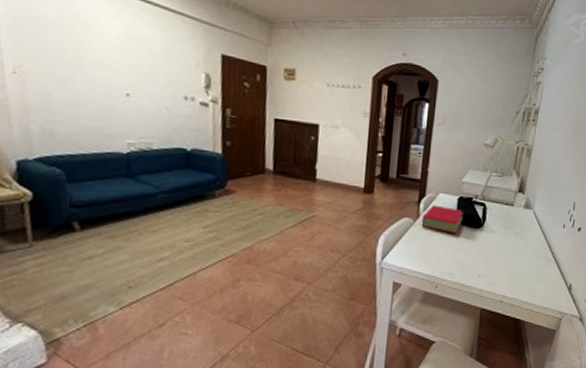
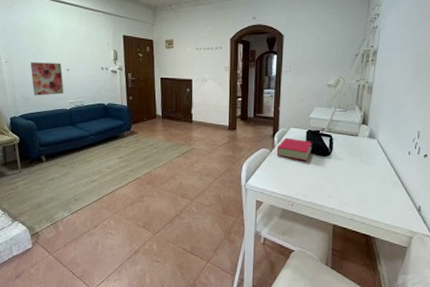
wall art: none [60,77,119,131] -> present [30,62,64,96]

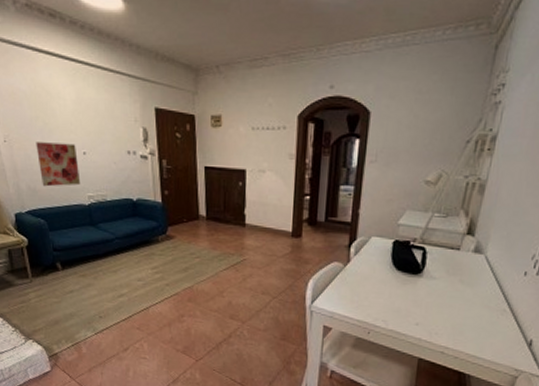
book: present [276,137,313,161] -> none [352,249,400,279]

